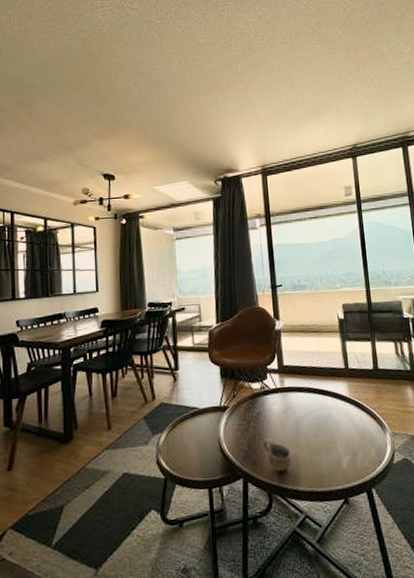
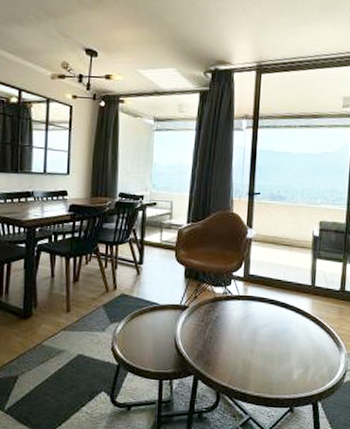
cup: present [263,438,293,472] -> none [218,342,246,375]

